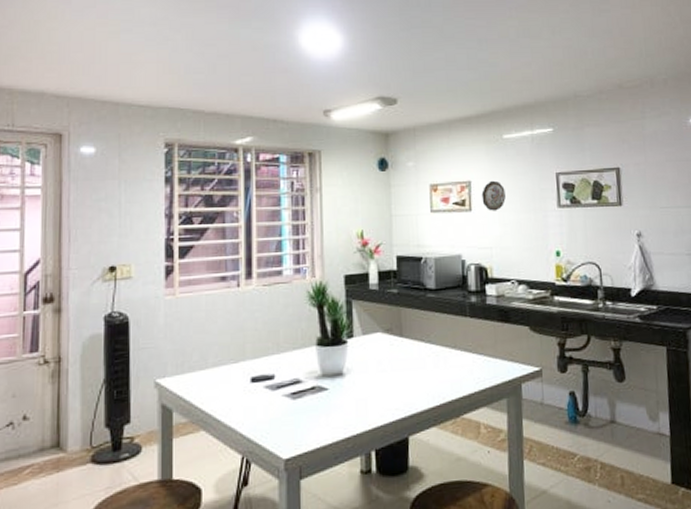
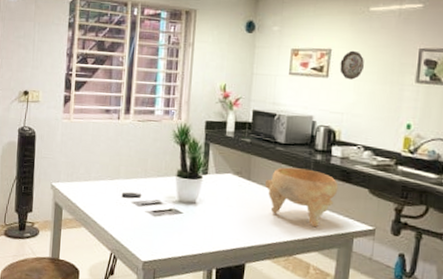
decorative bowl: none [420,314,498,378] -> present [265,167,339,226]

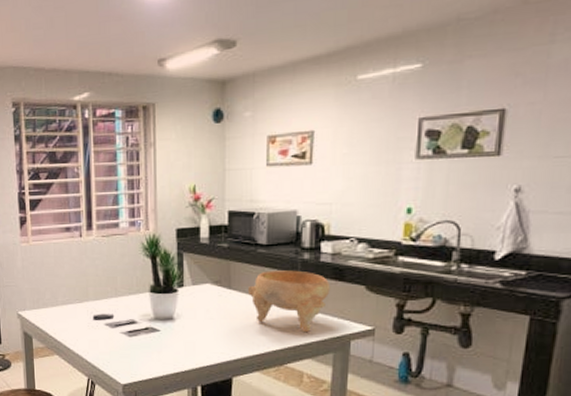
decorative plate: present [340,50,364,80] -> none [325,129,353,164]

